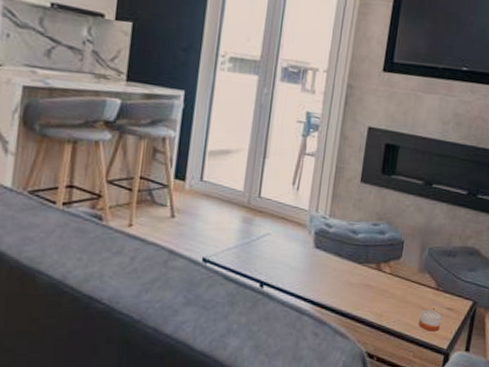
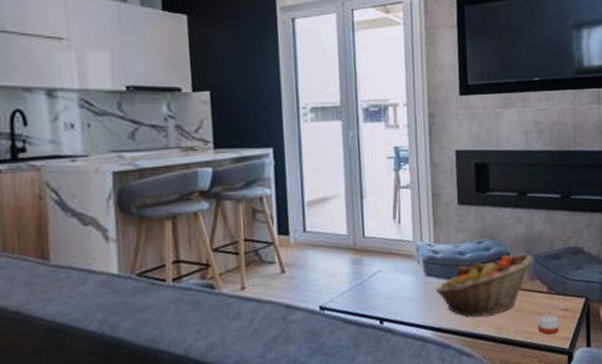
fruit basket: none [321,242,427,300] -> present [435,253,533,318]

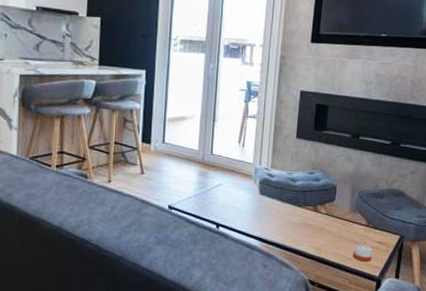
fruit basket: present [435,253,533,318] -> none [266,187,357,237]

